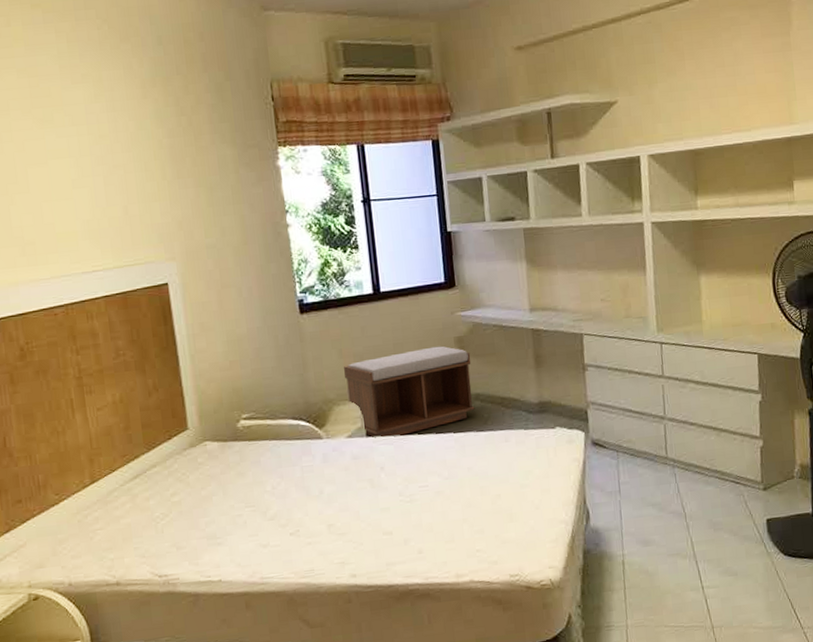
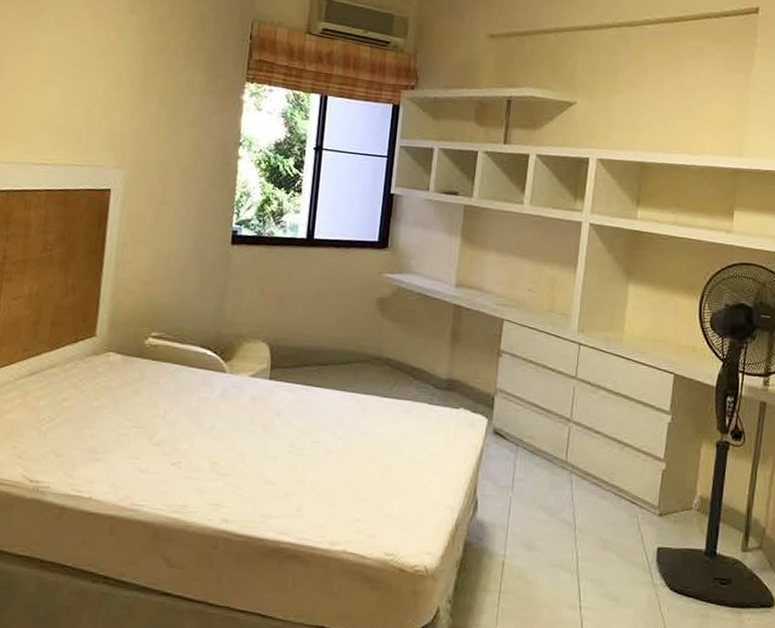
bench: present [344,345,475,438] -> none [260,302,389,386]

